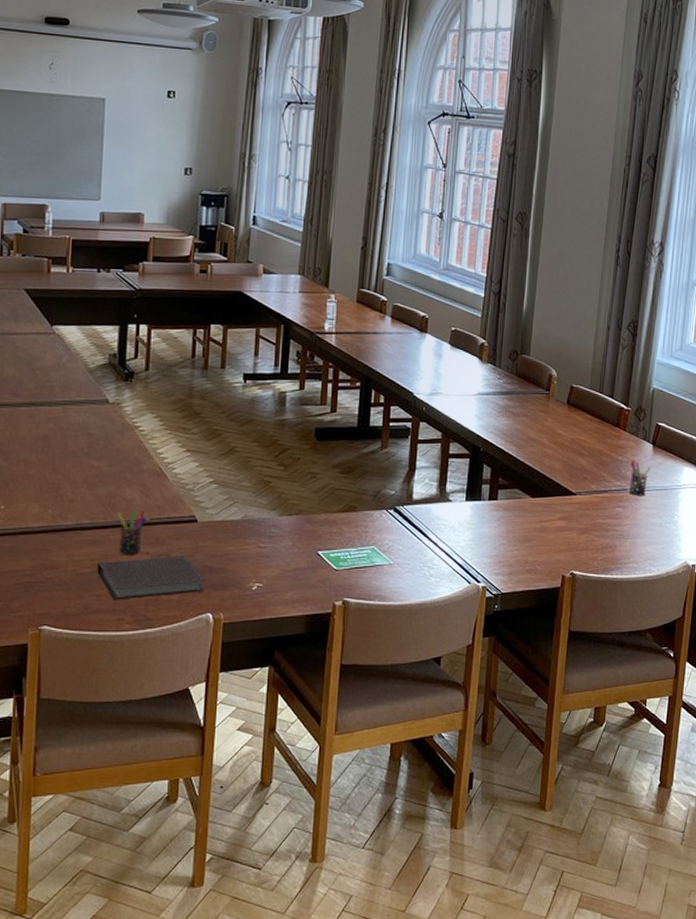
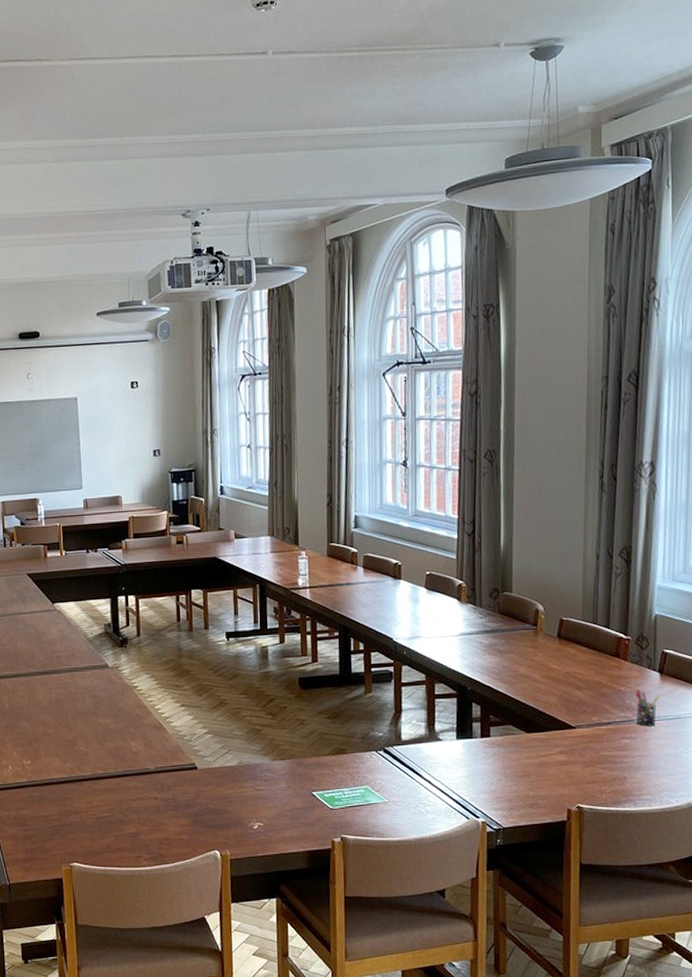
notebook: present [97,555,206,600] -> none [114,799,210,840]
pen holder: present [117,509,147,554] -> none [126,759,153,799]

